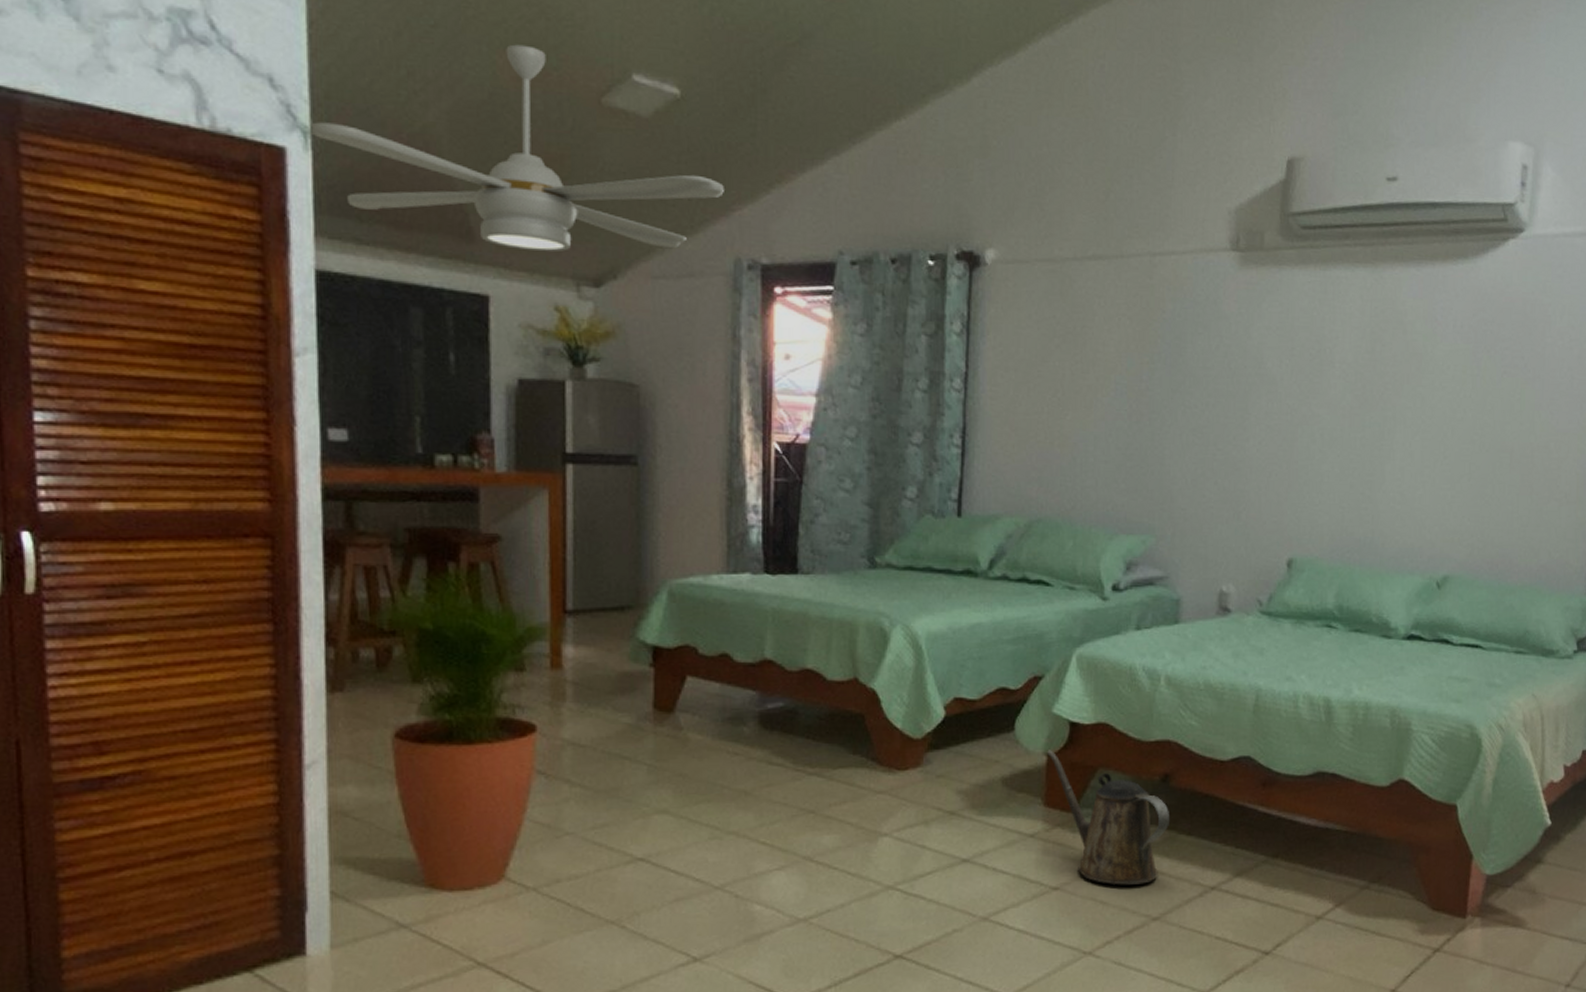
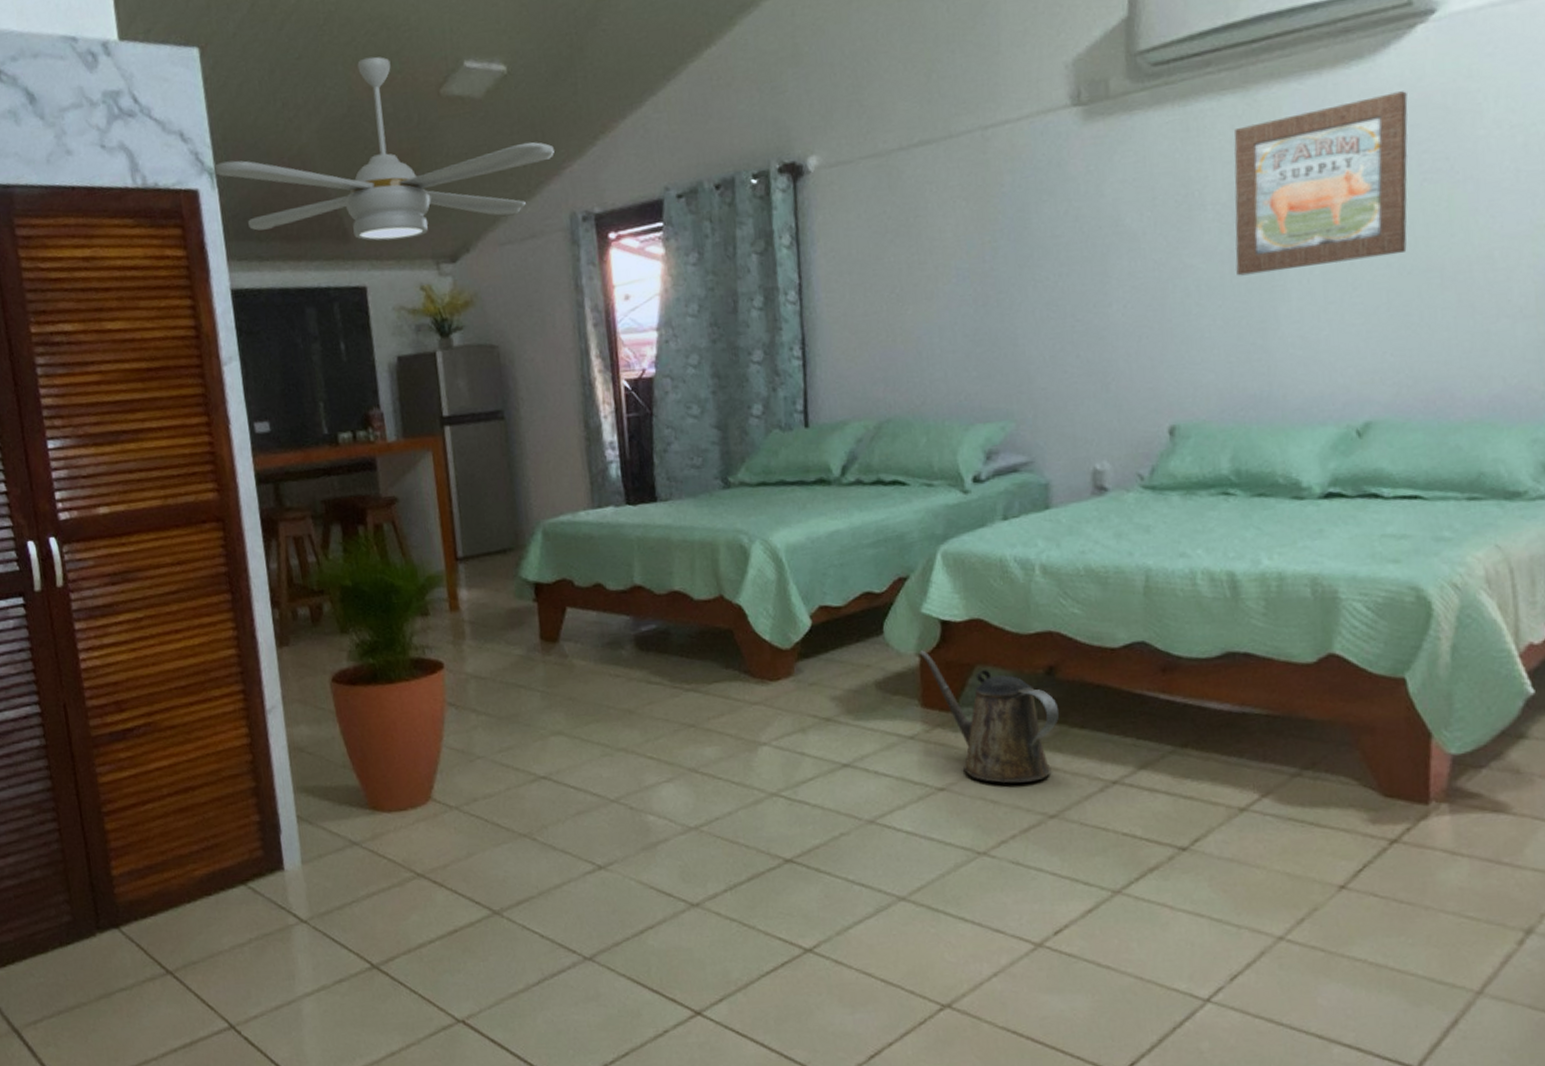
wall art: none [1354,293,1498,433] -> present [1234,91,1408,276]

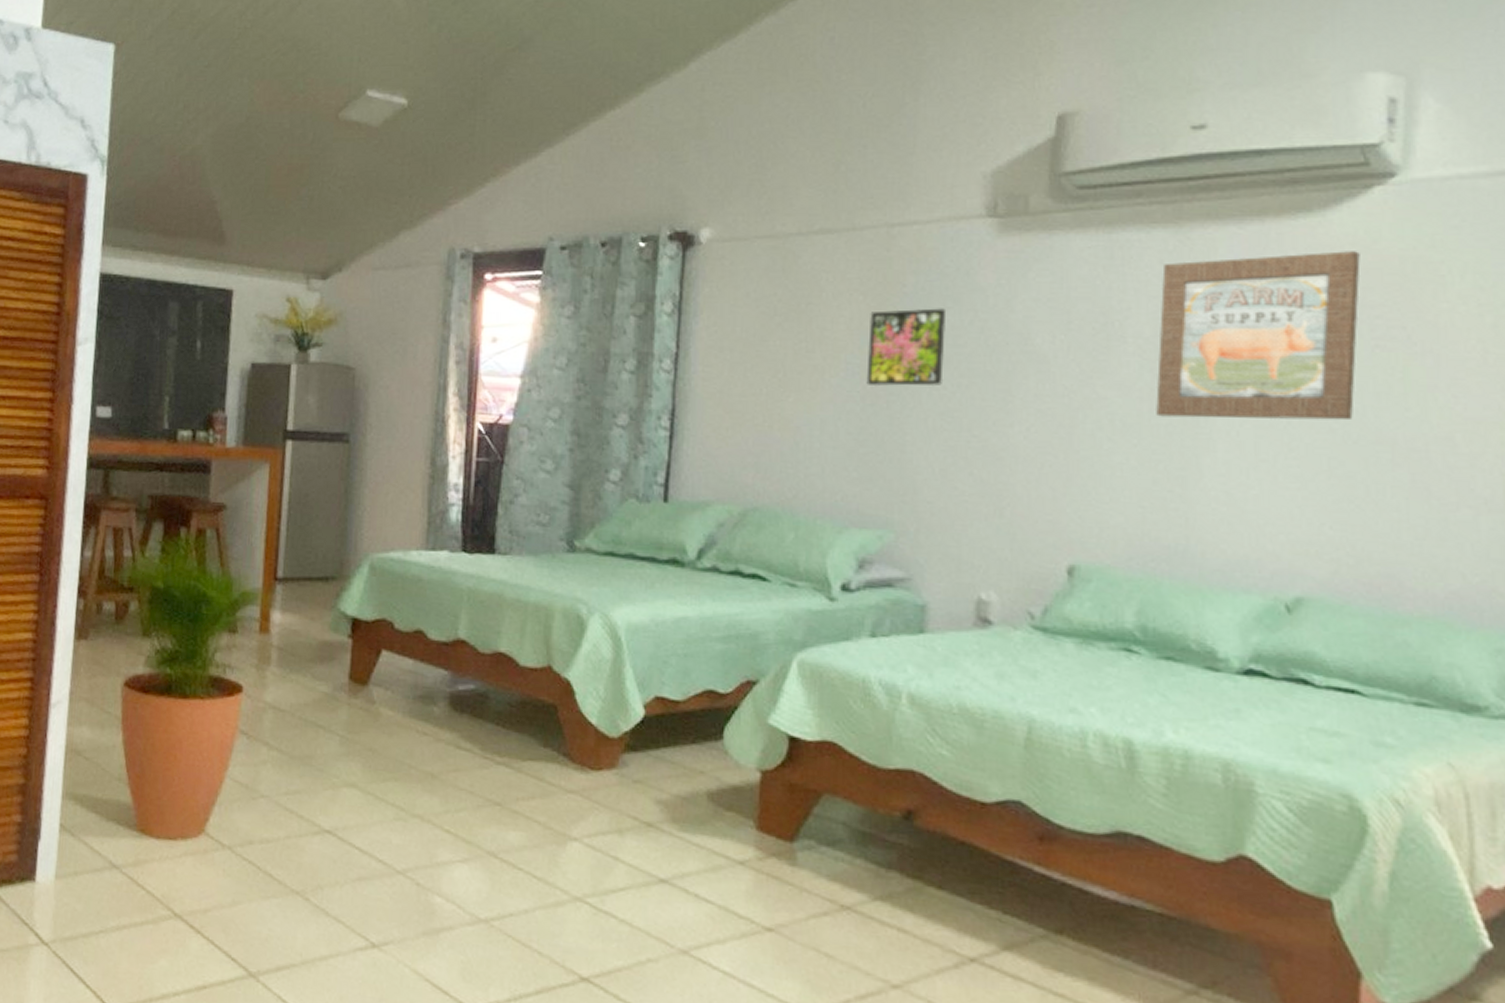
ceiling fan: present [214,56,554,241] -> none [106,74,442,250]
watering can: present [918,650,1059,783] -> none [760,765,913,941]
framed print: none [973,202,1046,288] -> present [866,308,945,387]

